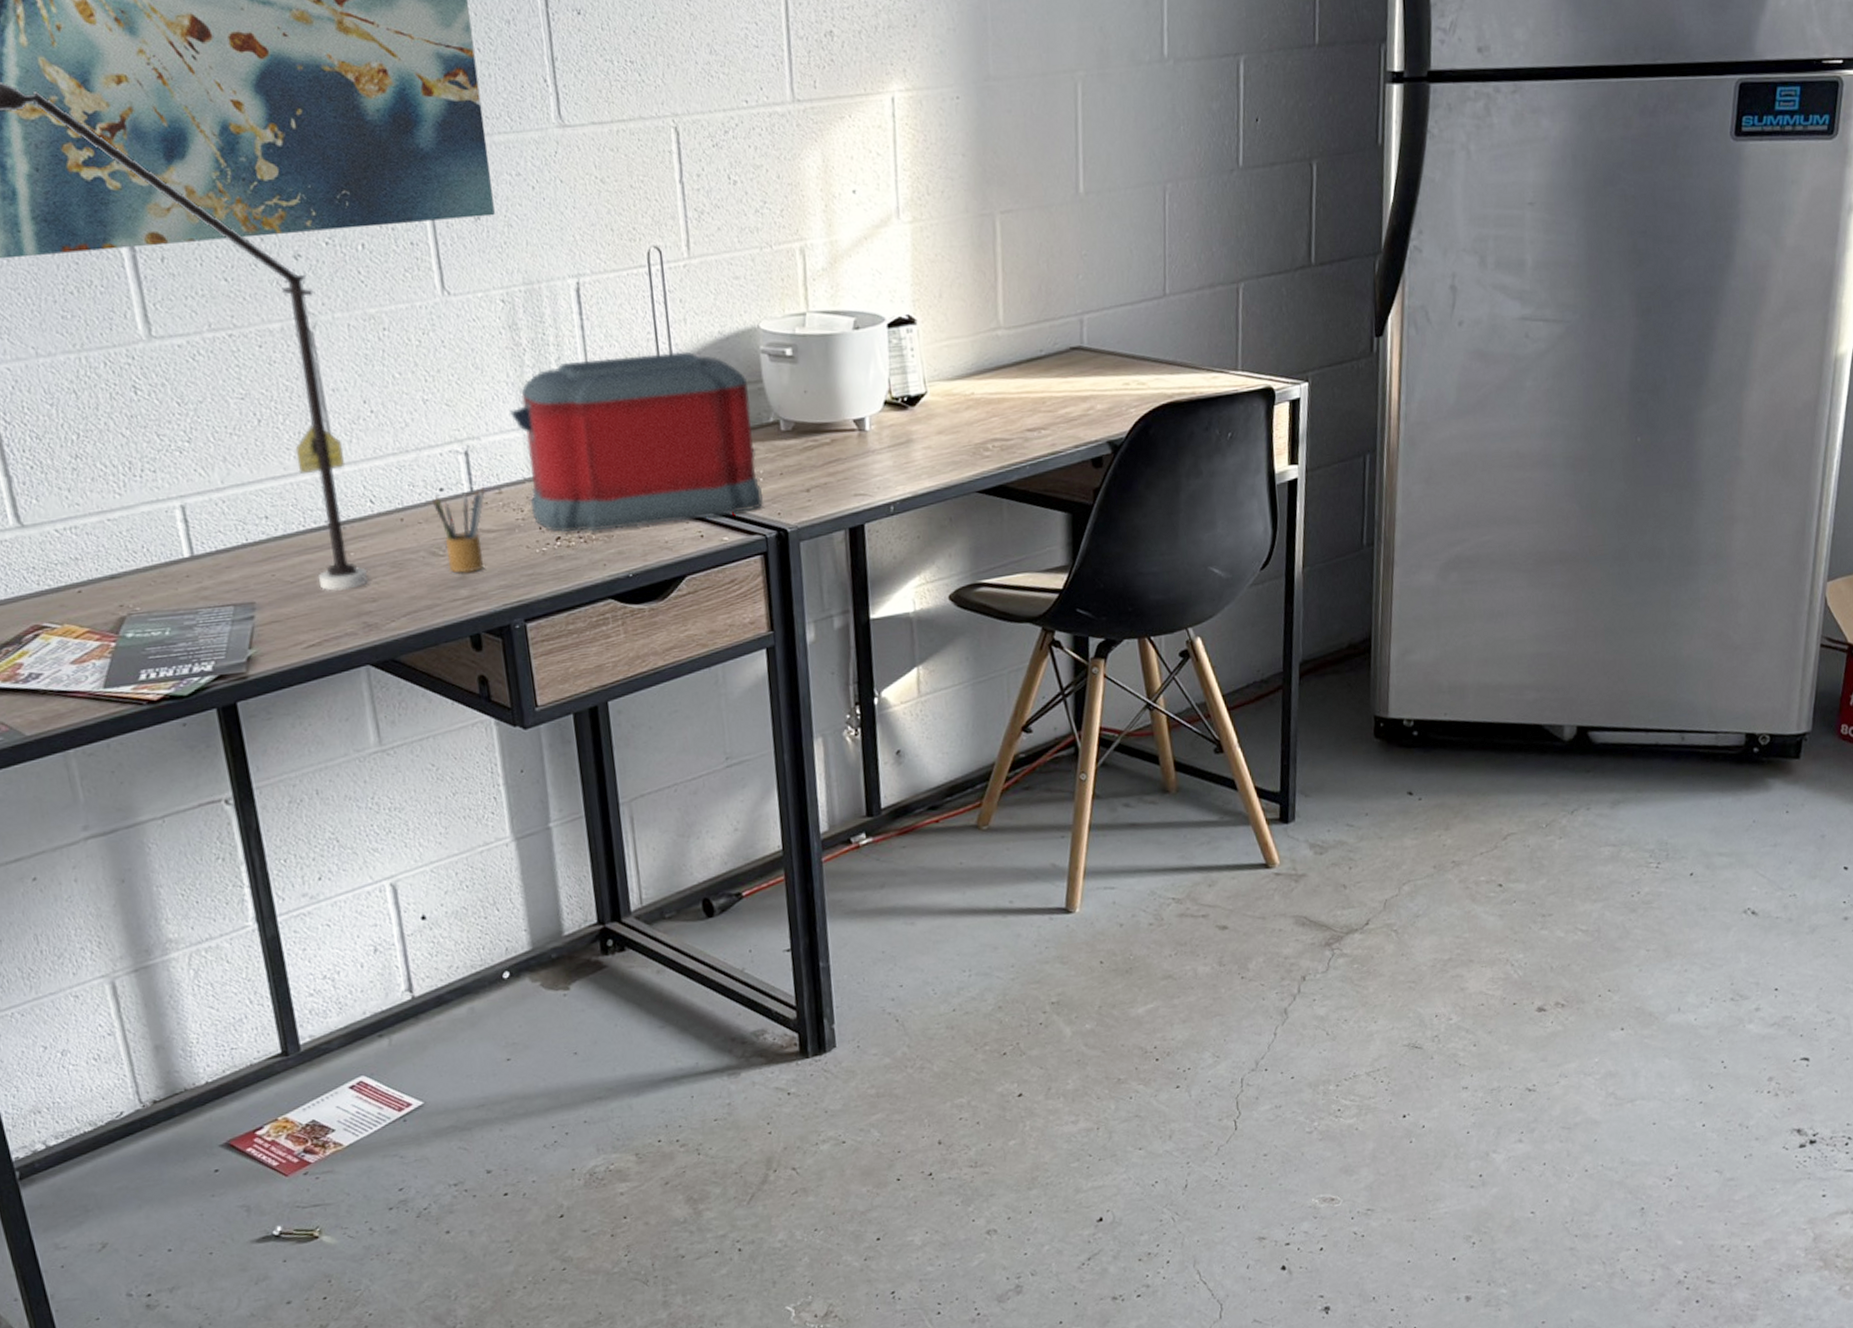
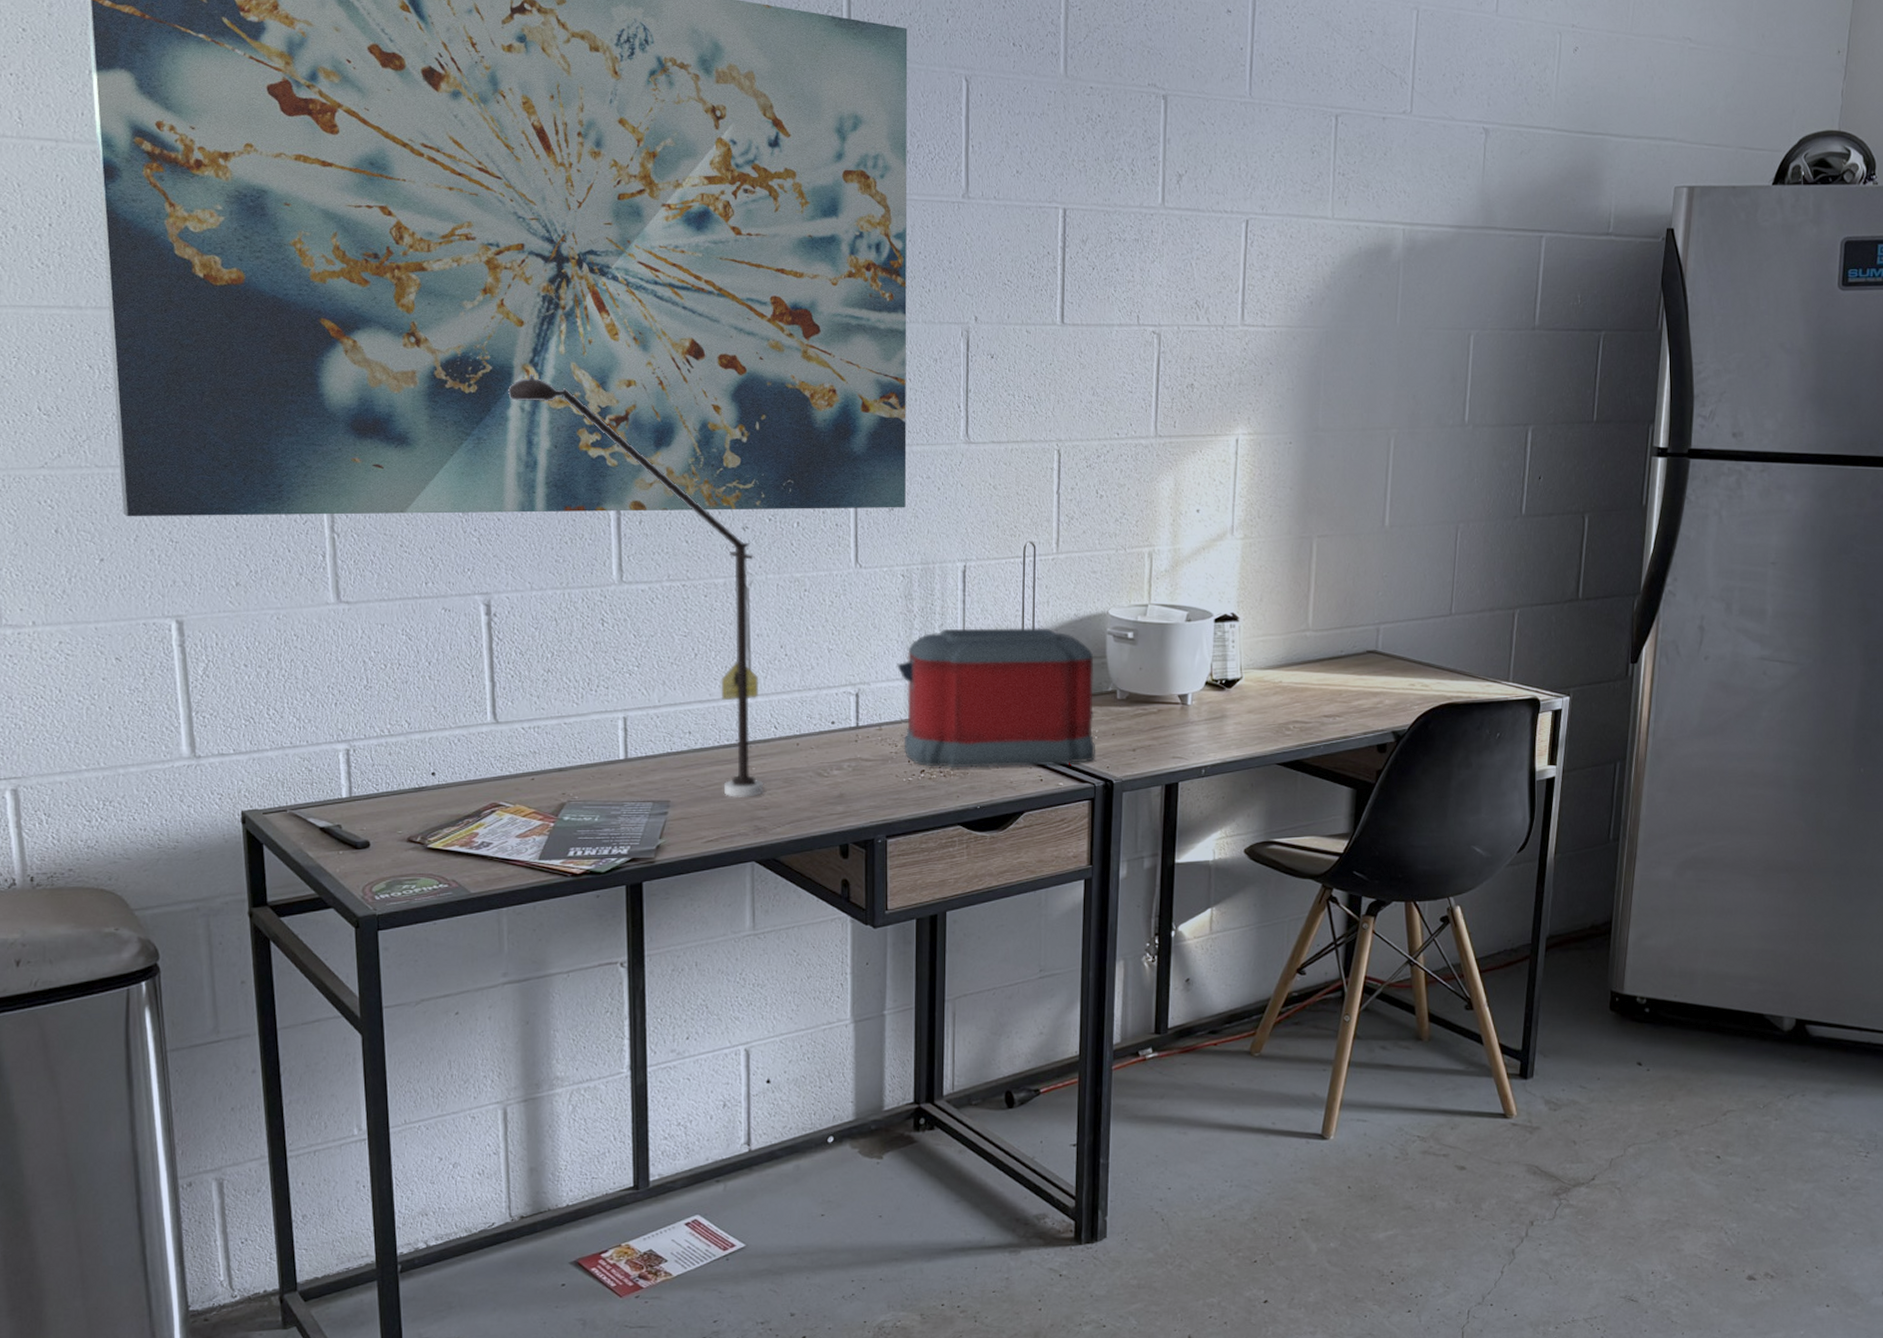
pencil box: present [432,486,486,573] -> none [825,723,869,793]

